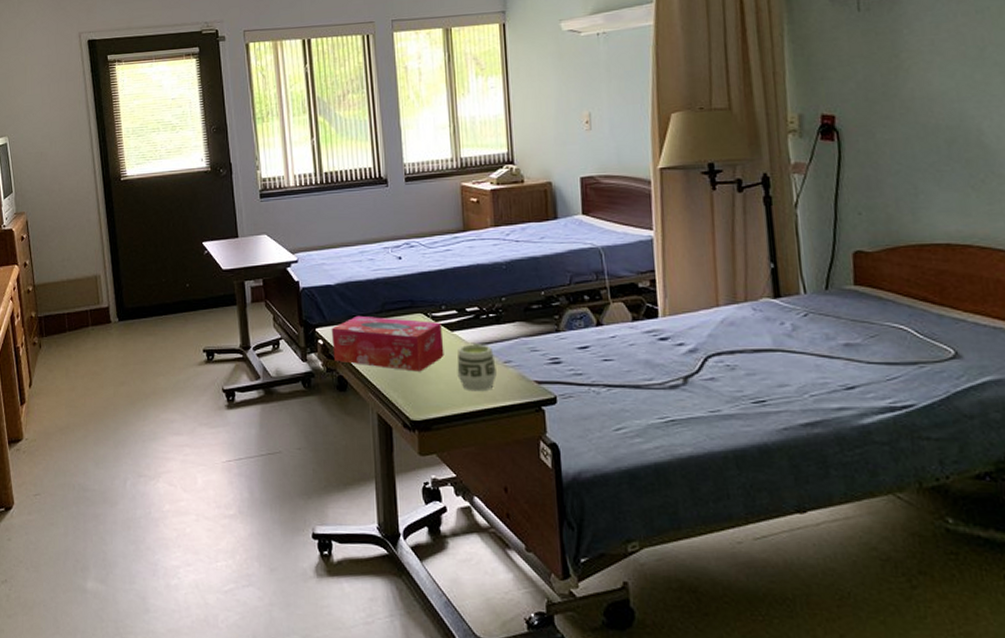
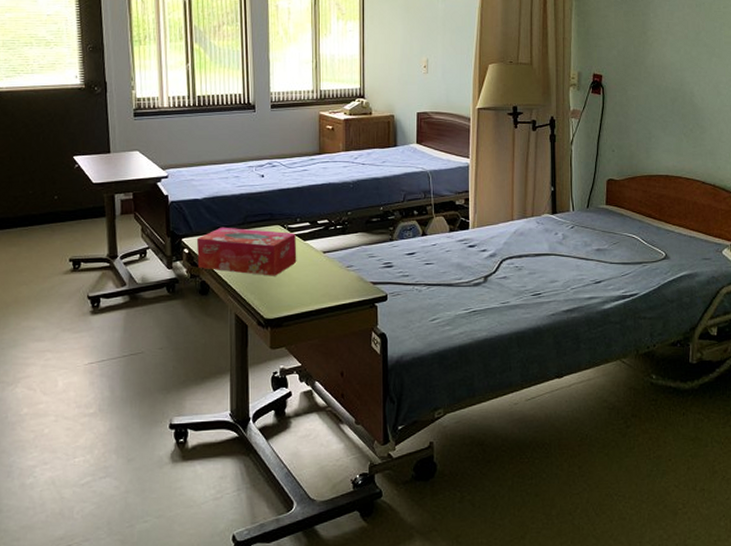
cup: present [457,344,497,392] -> none [307,251,340,292]

